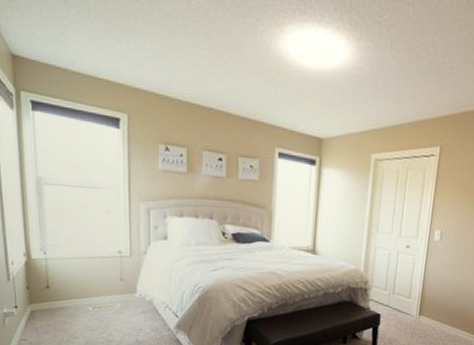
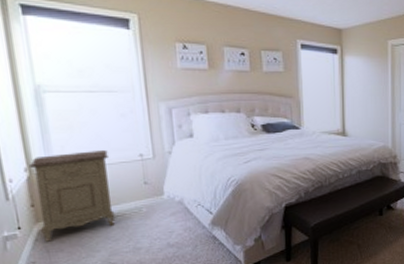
nightstand: none [27,243,94,323] -> present [28,150,116,242]

